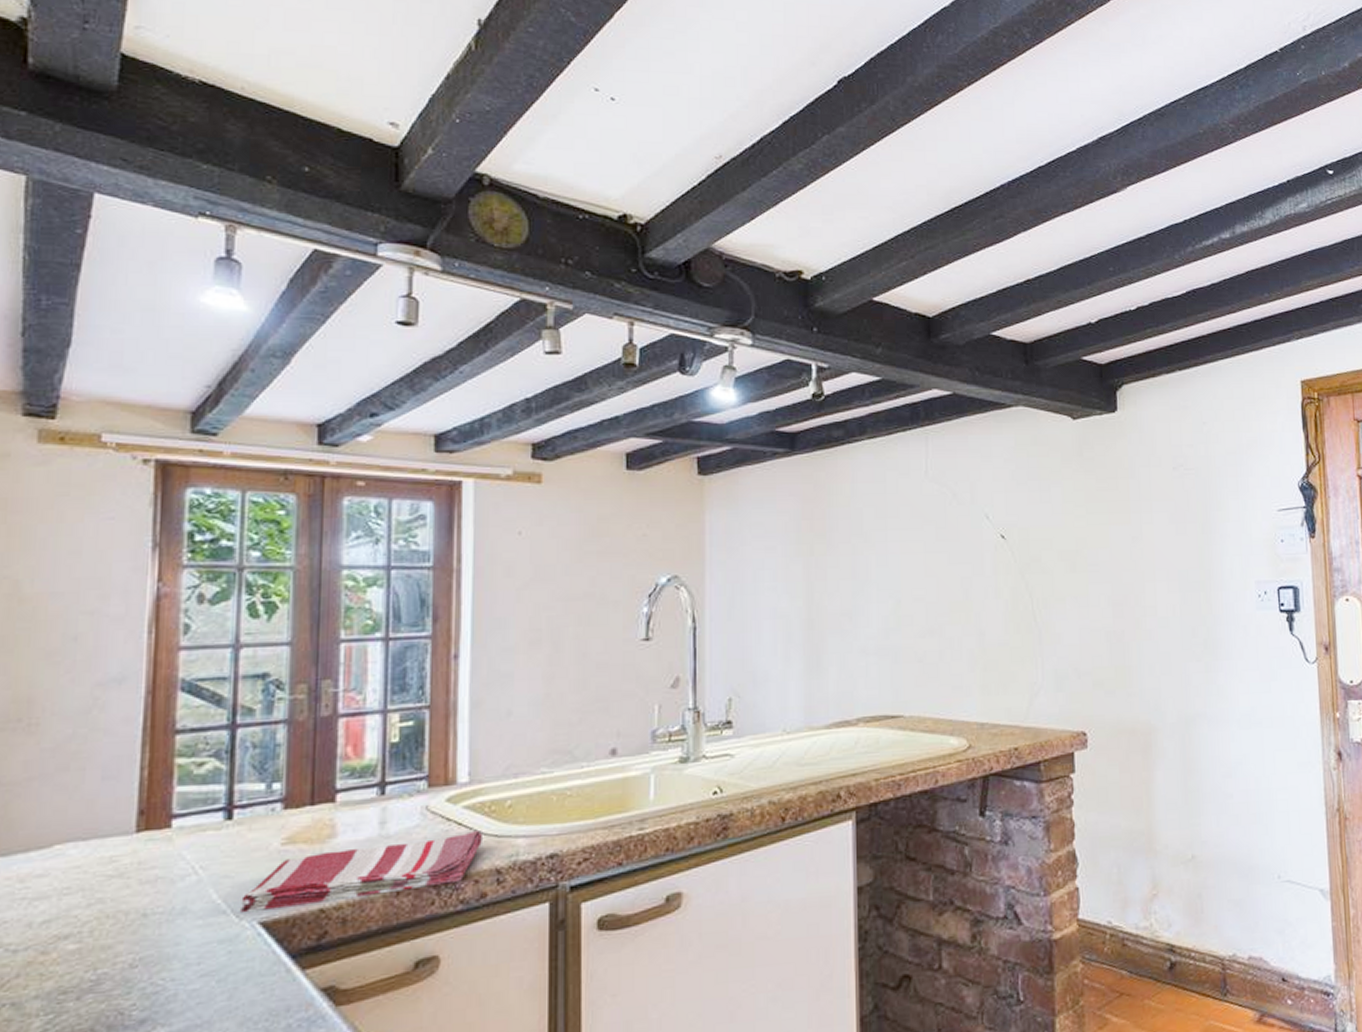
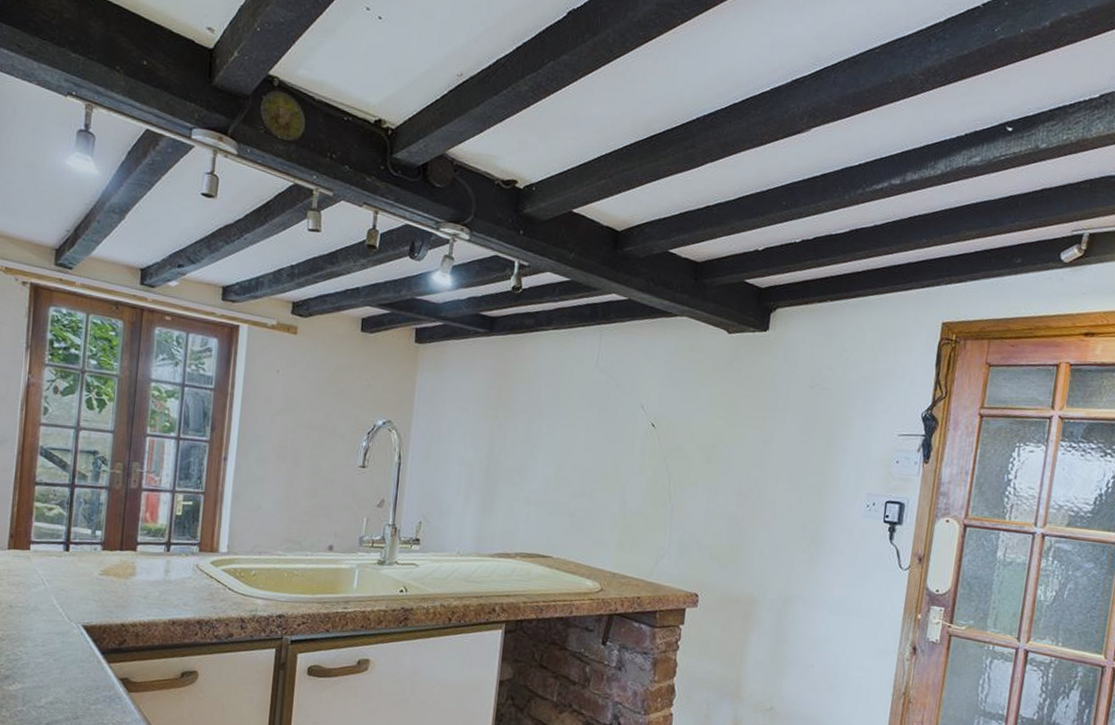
dish towel: present [239,831,482,912] -> none [70,585,233,623]

